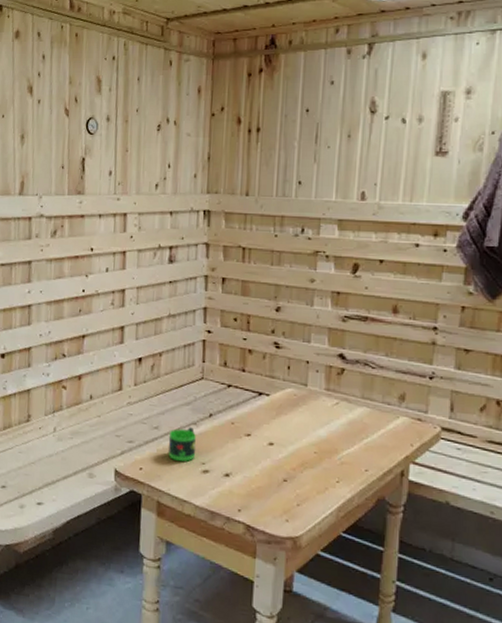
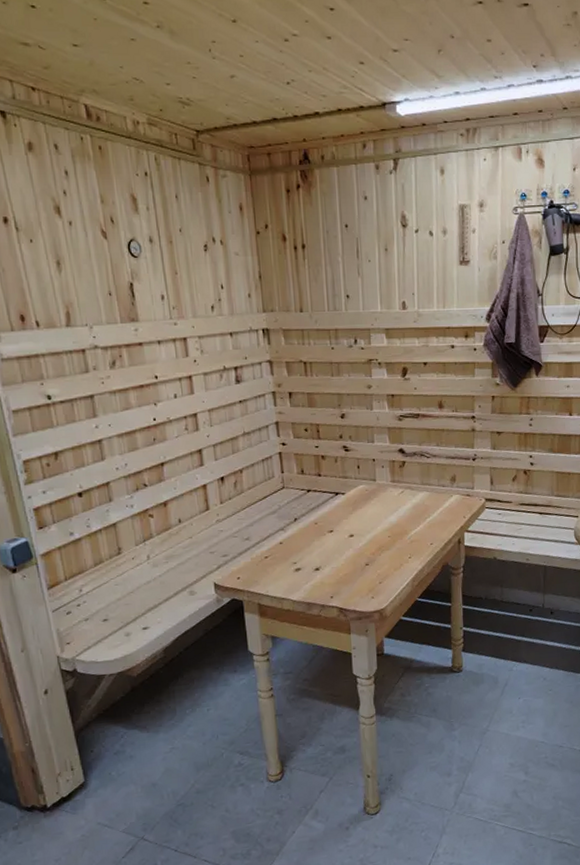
mug: present [168,427,197,462] -> none [260,533,287,566]

